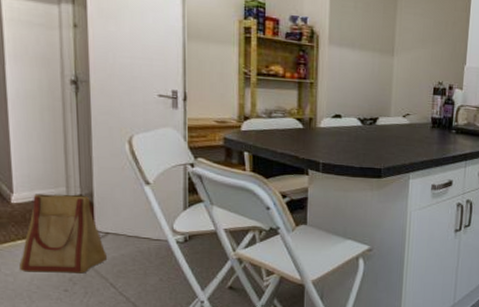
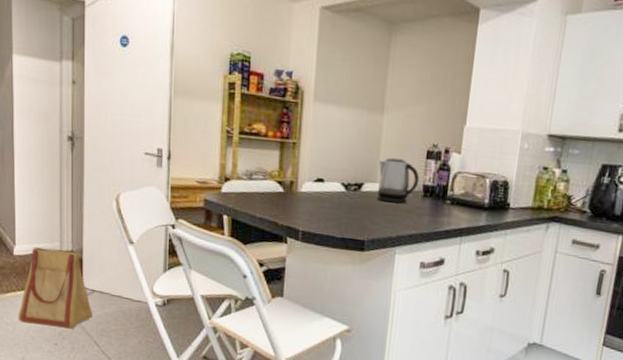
kettle: none [391,94,428,135] -> present [377,157,420,204]

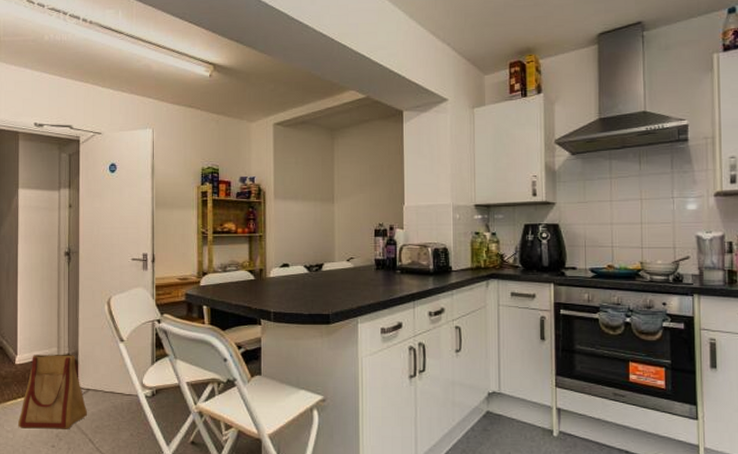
kettle: present [377,157,420,204] -> none [335,238,371,278]

